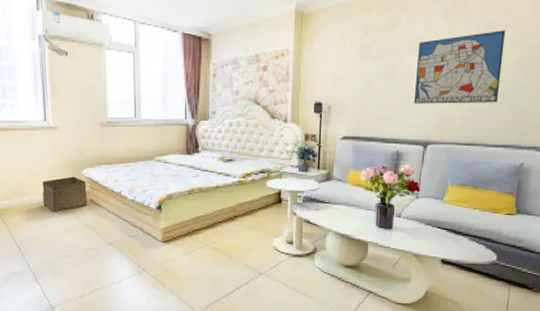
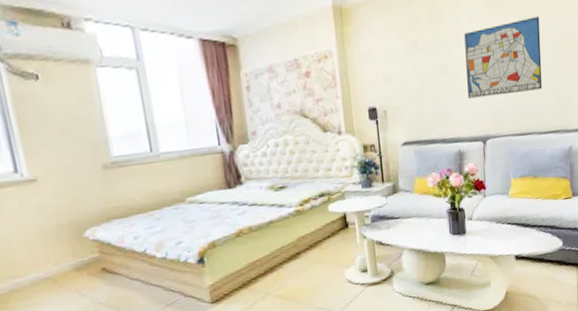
storage bin: present [42,176,87,213] -> none [24,242,99,297]

